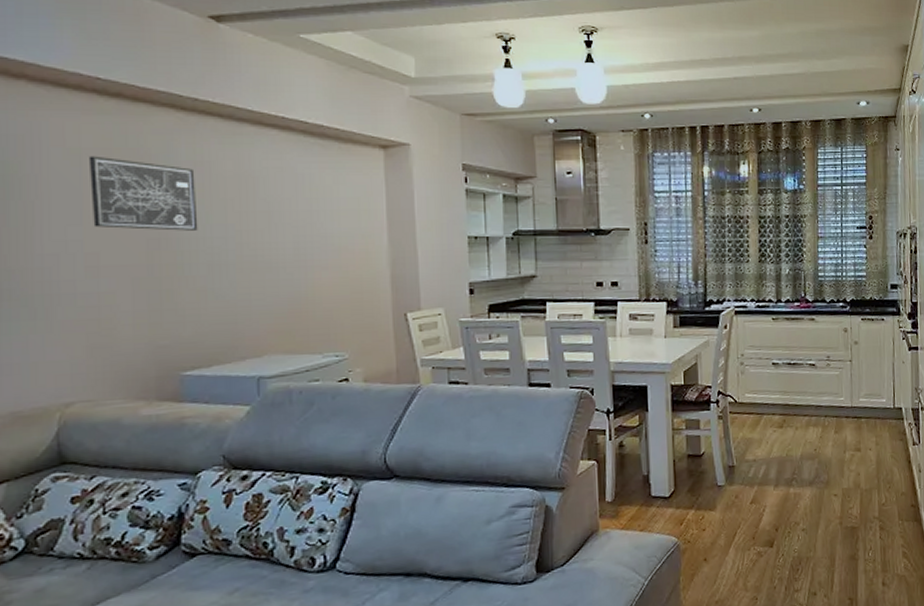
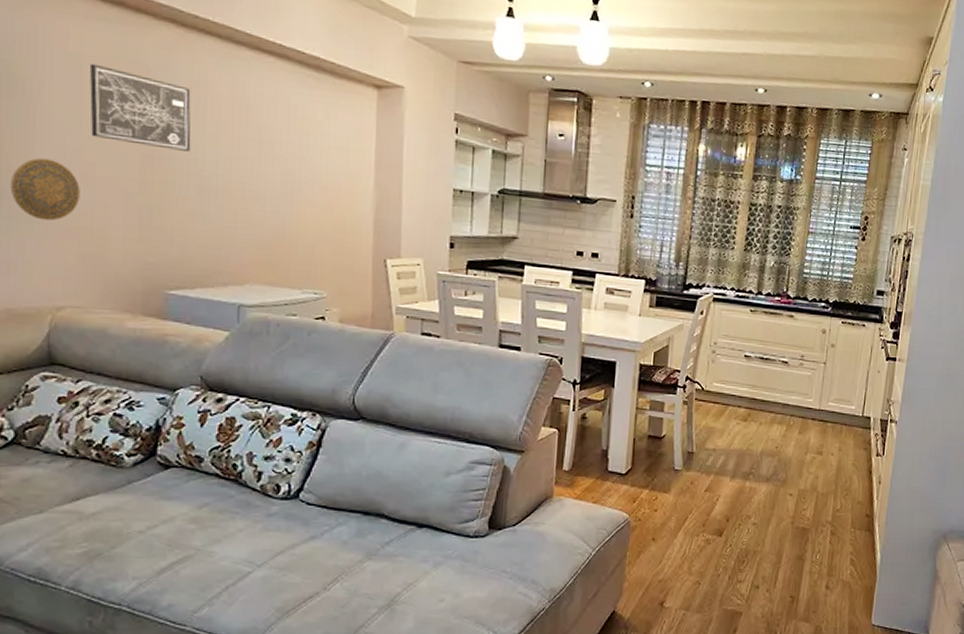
decorative plate: none [9,255,85,317] -> present [10,158,80,221]

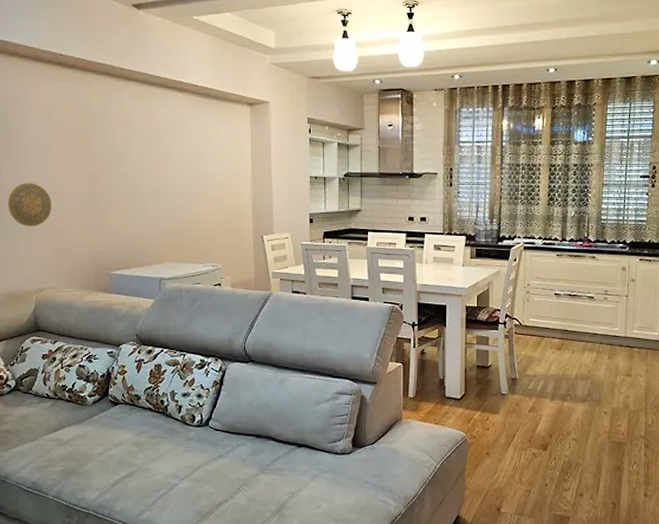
wall art: present [90,63,191,152] -> none [55,111,123,167]

